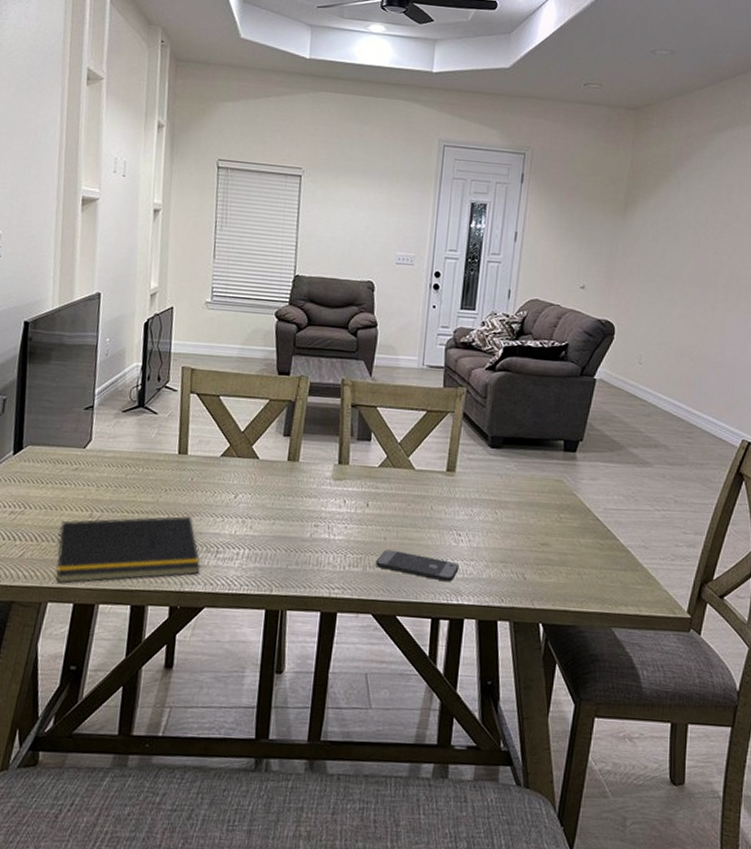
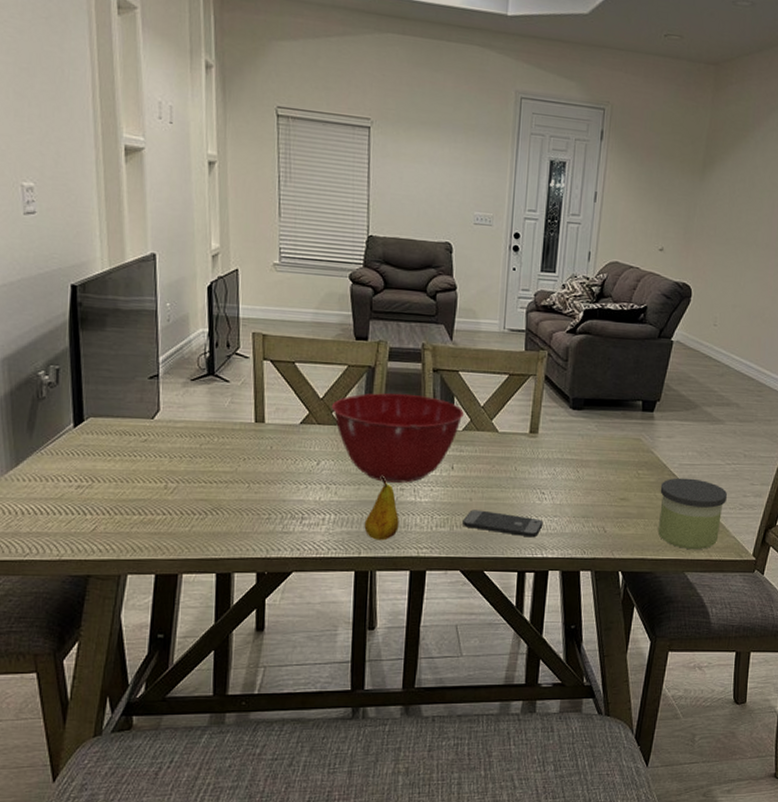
notepad: present [56,516,200,584] -> none [132,485,286,556]
mixing bowl: none [251,427,381,520] -> present [331,393,464,483]
fruit: none [277,511,312,579] -> present [364,476,399,541]
candle: none [582,523,658,604] -> present [658,477,728,550]

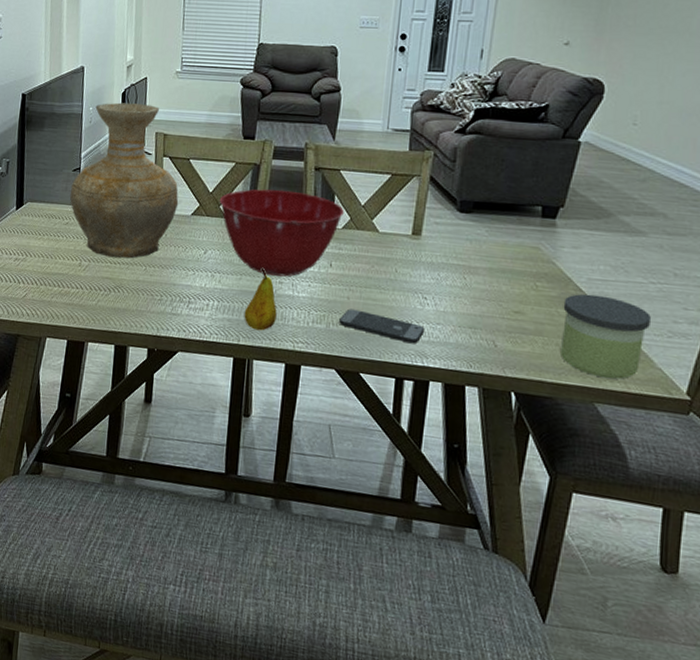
vase: none [148,297,285,477] -> present [70,102,179,258]

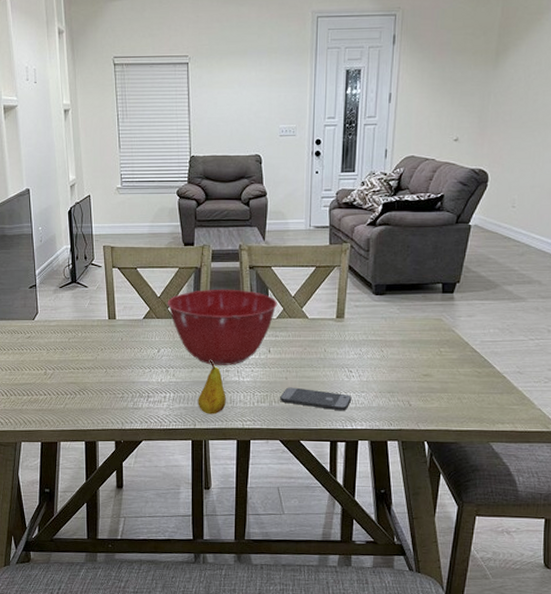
vase: present [70,102,179,258] -> none [30,220,131,364]
candle: present [561,294,652,379] -> none [462,354,532,422]

